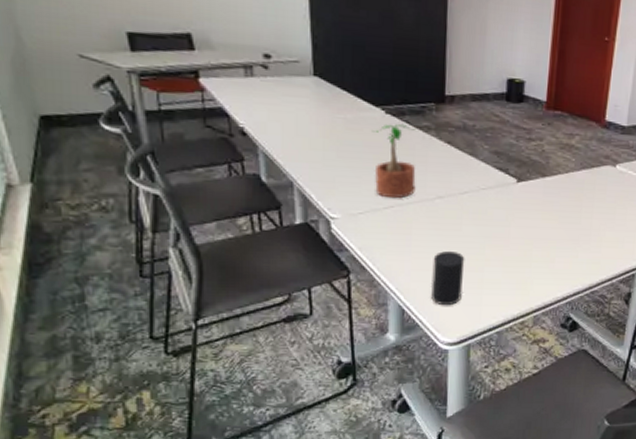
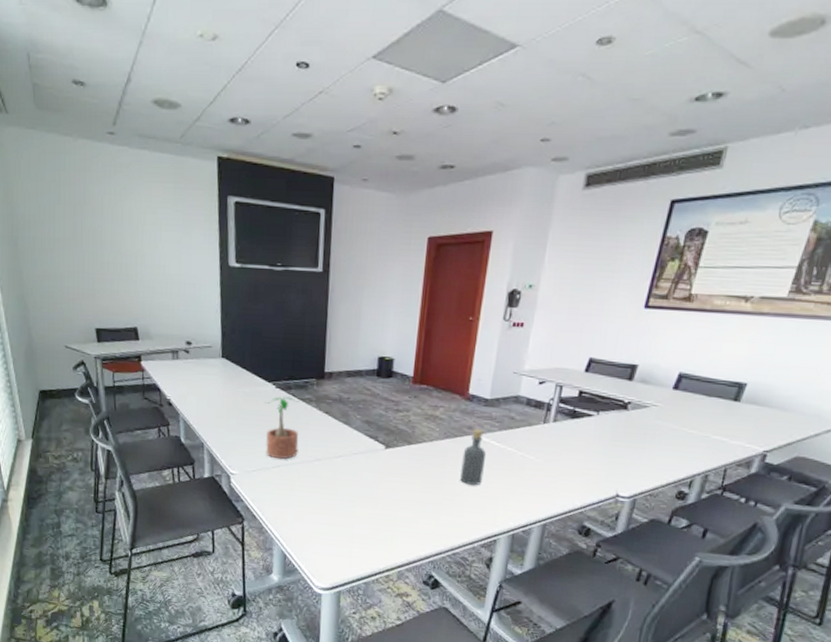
cup: present [430,251,465,306] -> none [308,507,338,555]
bottle: none [597,157,624,219] -> present [460,428,487,486]

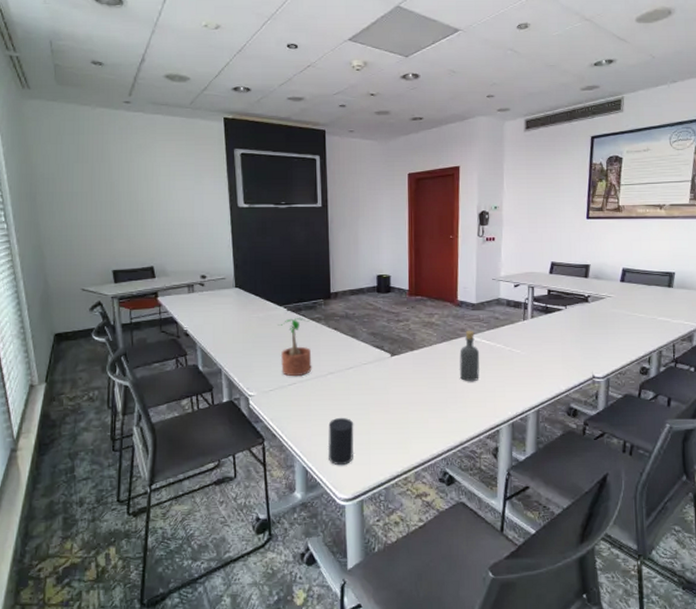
cup: none [308,507,338,555] -> present [327,418,354,466]

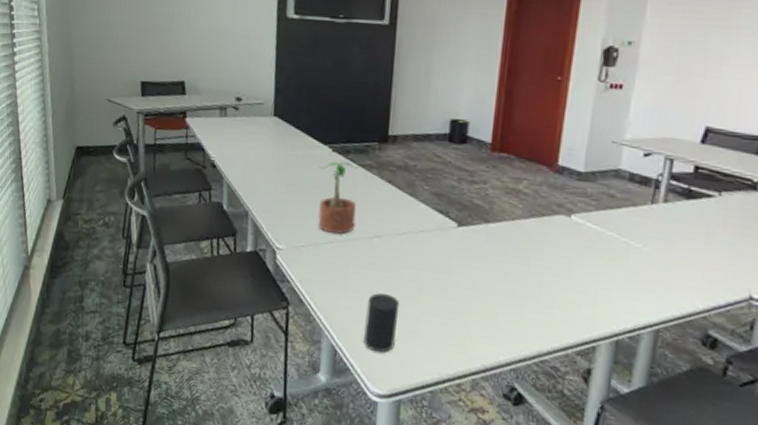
bottle: present [459,330,480,382] -> none [548,206,581,277]

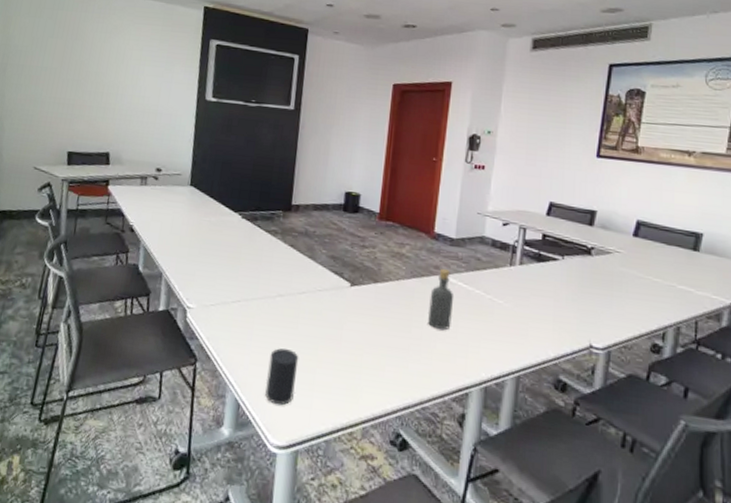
potted plant: present [318,161,359,235] -> none [226,227,266,295]
bottle: none [548,206,581,277] -> present [427,268,455,330]

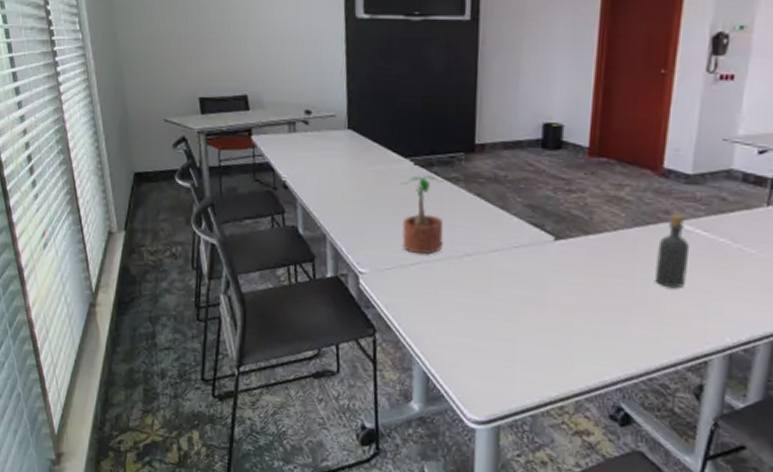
potted plant: none [226,227,266,295] -> present [400,175,445,255]
cup: present [265,348,299,405] -> none [457,315,495,378]

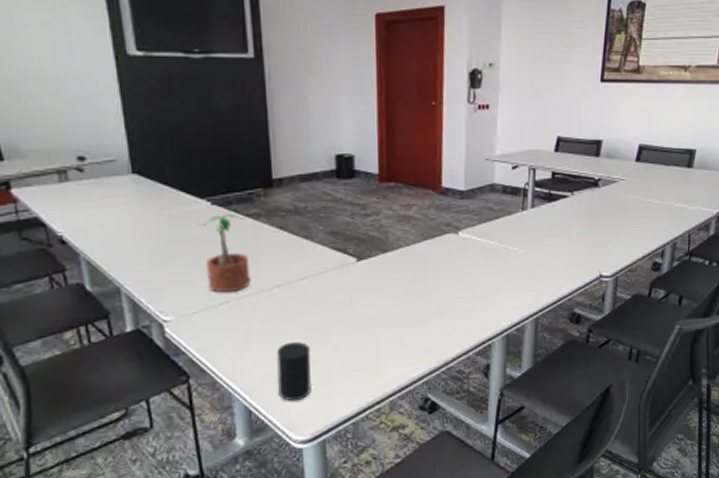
cup: none [457,315,495,378] -> present [276,342,311,402]
bottle: present [654,212,691,289] -> none [443,224,469,289]

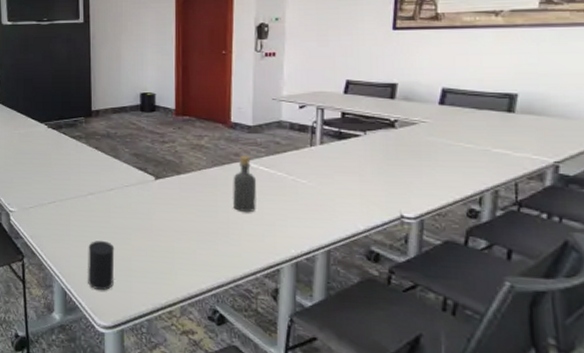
potted plant: present [199,214,251,294] -> none [38,136,72,196]
bottle: none [443,224,469,289] -> present [232,155,257,213]

